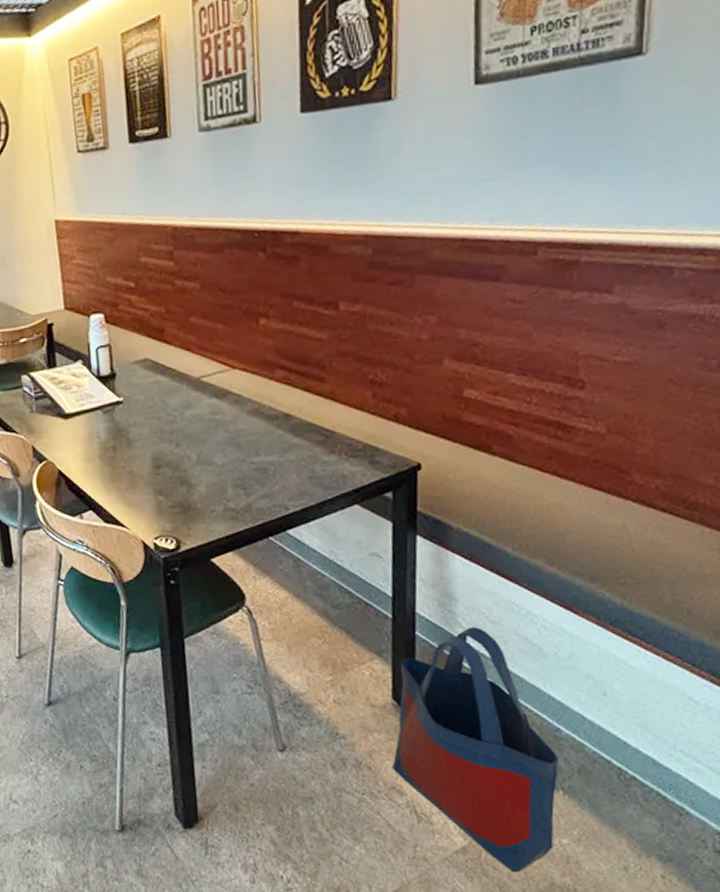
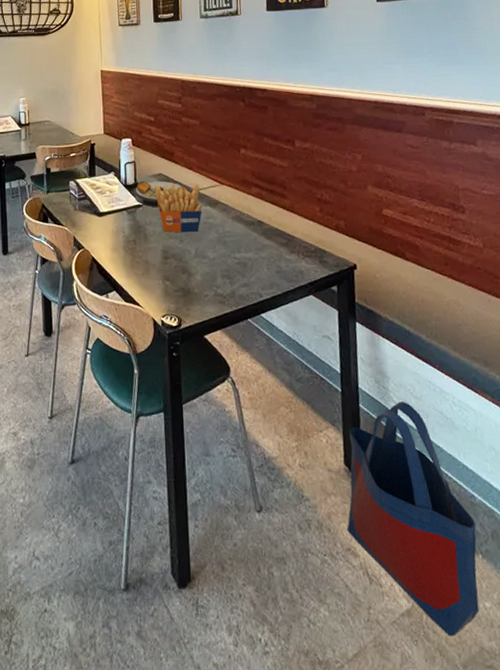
plate: none [109,368,183,404] -> present [133,181,187,208]
french fries: none [138,368,206,435] -> present [154,183,203,232]

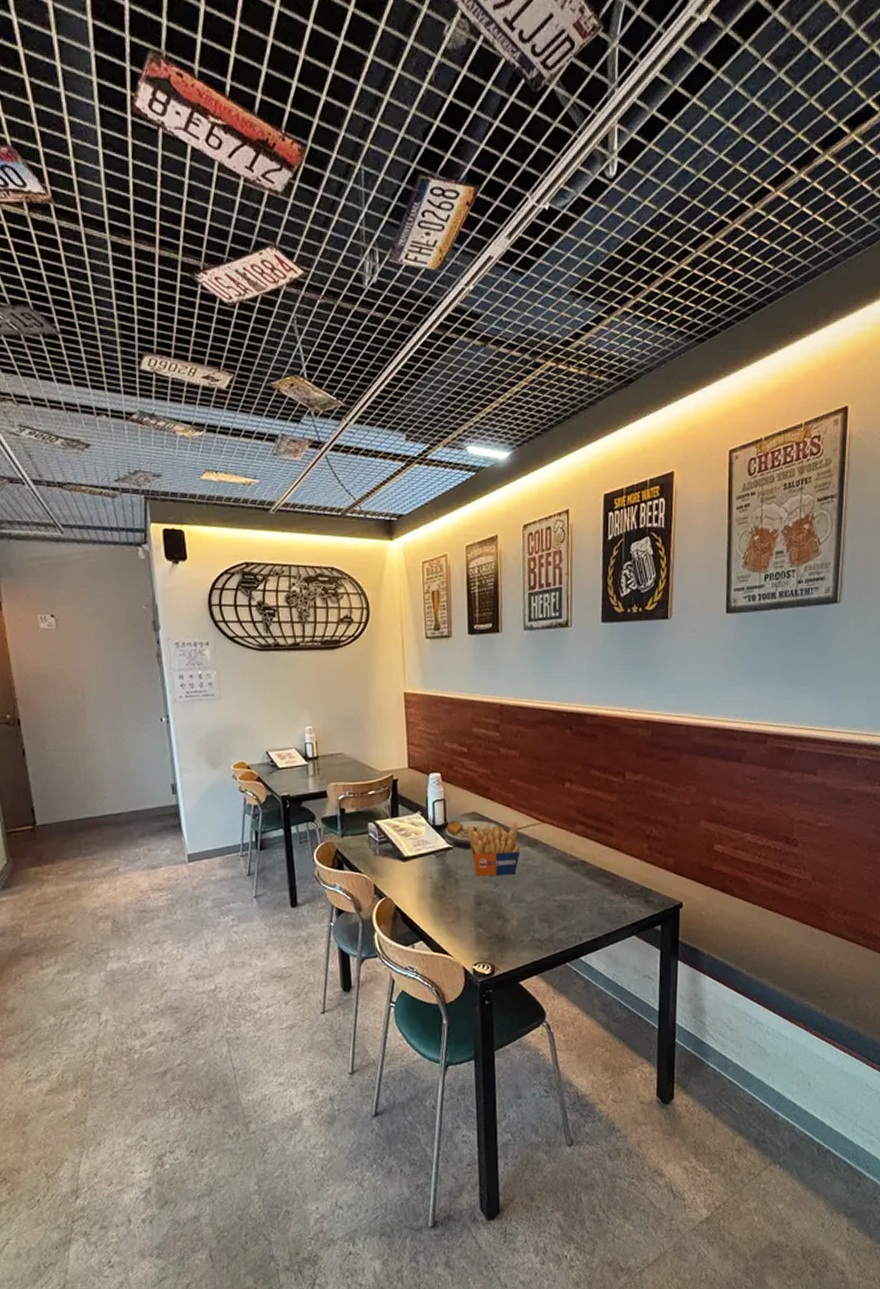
tote bag: present [347,402,479,637] -> none [655,1034,777,1236]

